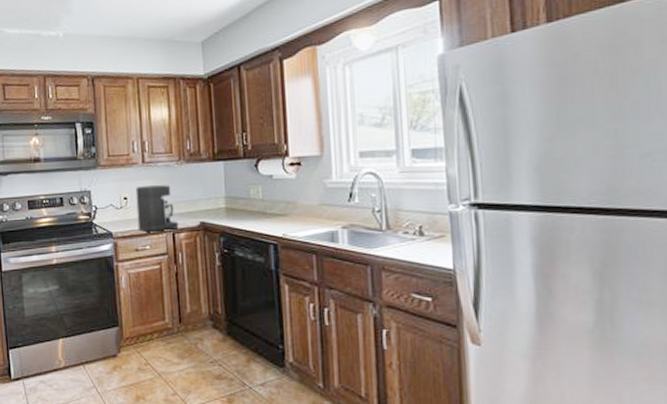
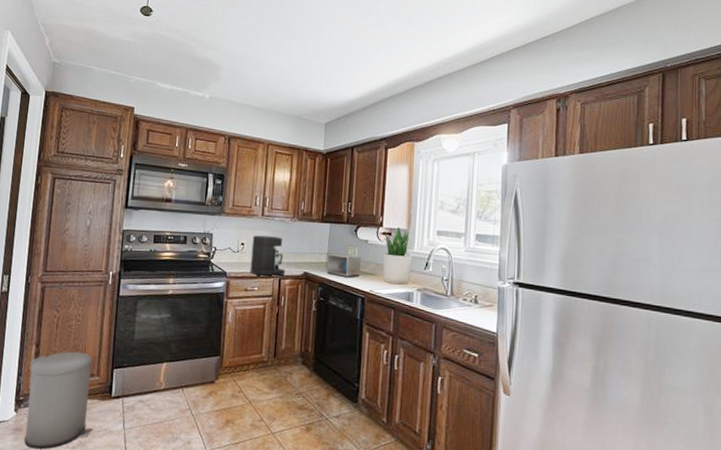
toaster: none [225,194,269,224] -> present [326,253,362,278]
planter: none [292,153,332,224] -> present [382,226,412,285]

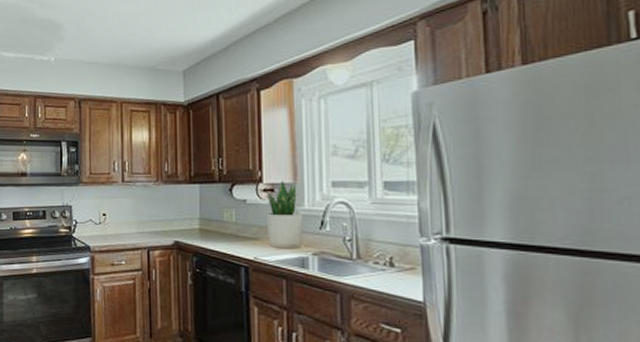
coffee maker: present [250,235,286,277] -> none [114,204,154,249]
toaster: present [326,253,362,278] -> none [200,217,242,245]

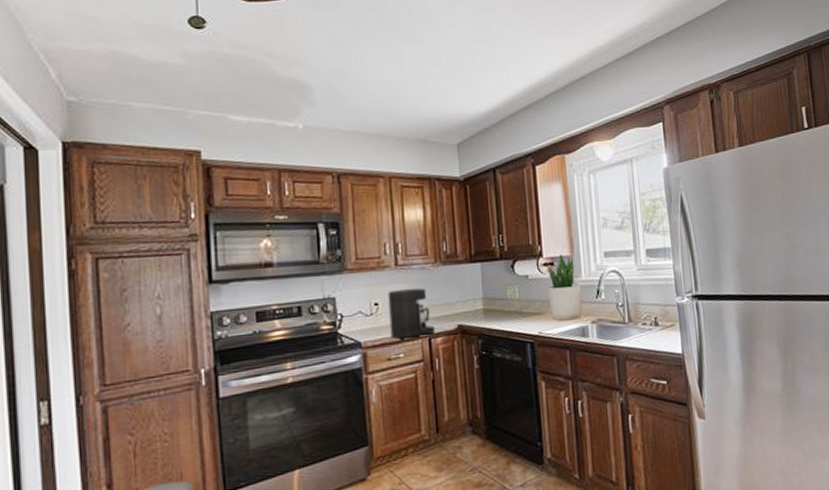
coffee maker: none [114,204,154,249] -> present [387,288,435,340]

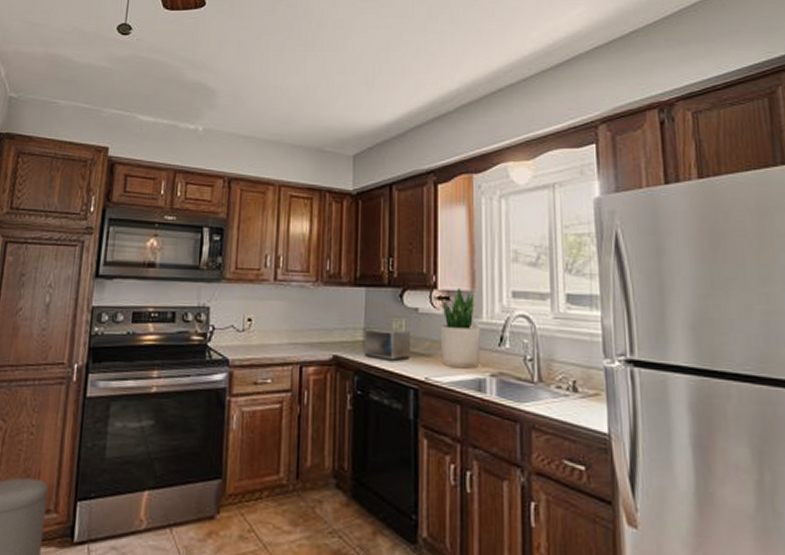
coffee maker: present [387,288,435,340] -> none [260,307,308,364]
toaster: none [483,295,526,324] -> present [364,327,412,362]

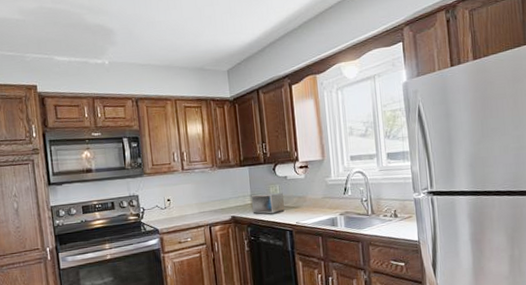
planter: present [440,287,480,369] -> none [301,158,332,213]

